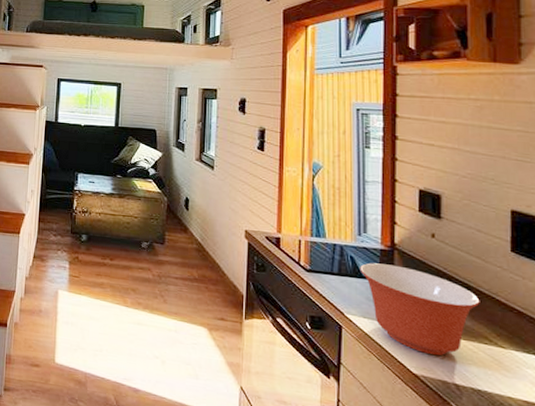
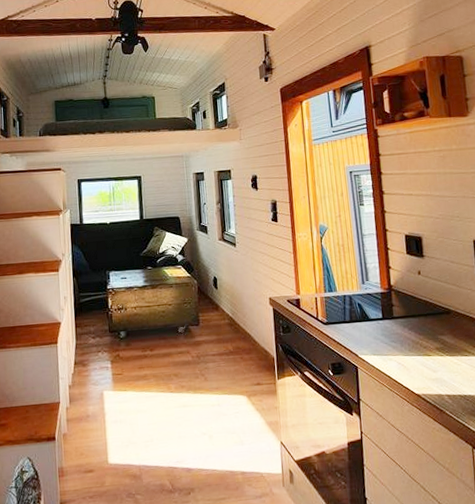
mixing bowl: present [360,263,480,356] -> none [366,304,459,375]

